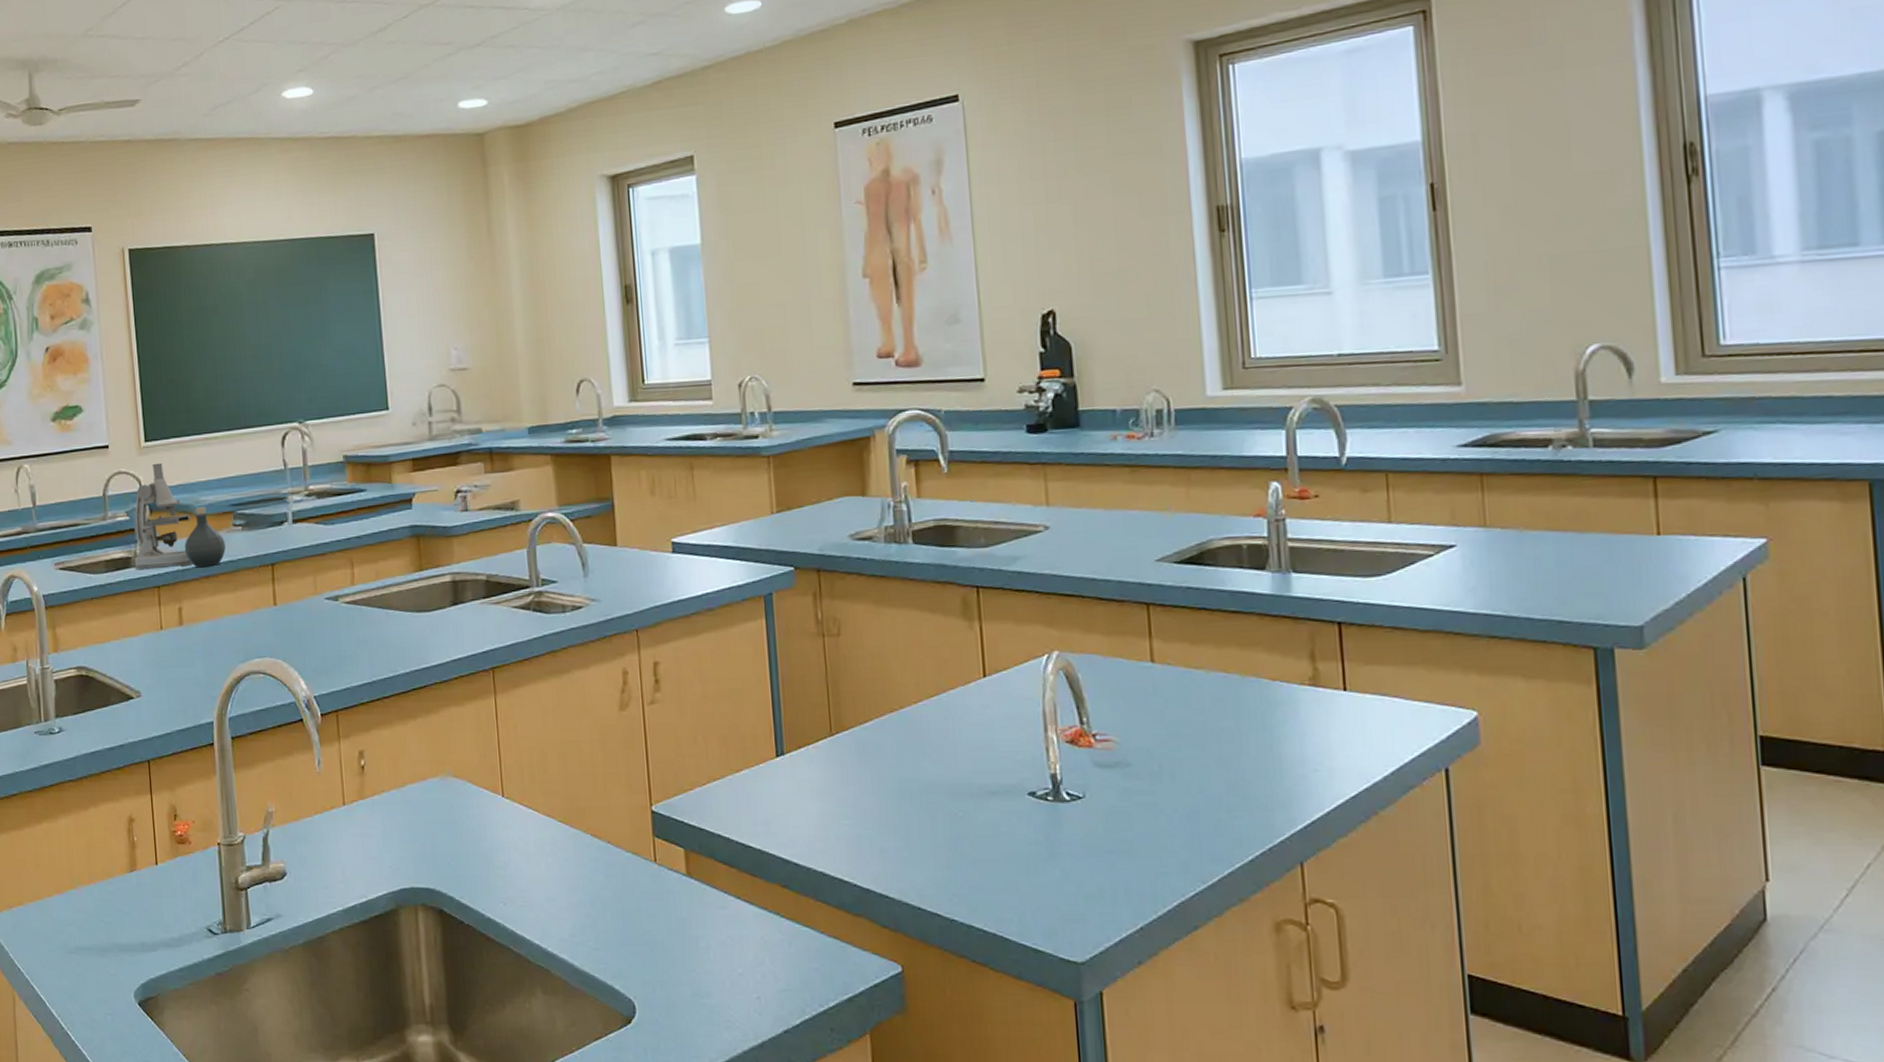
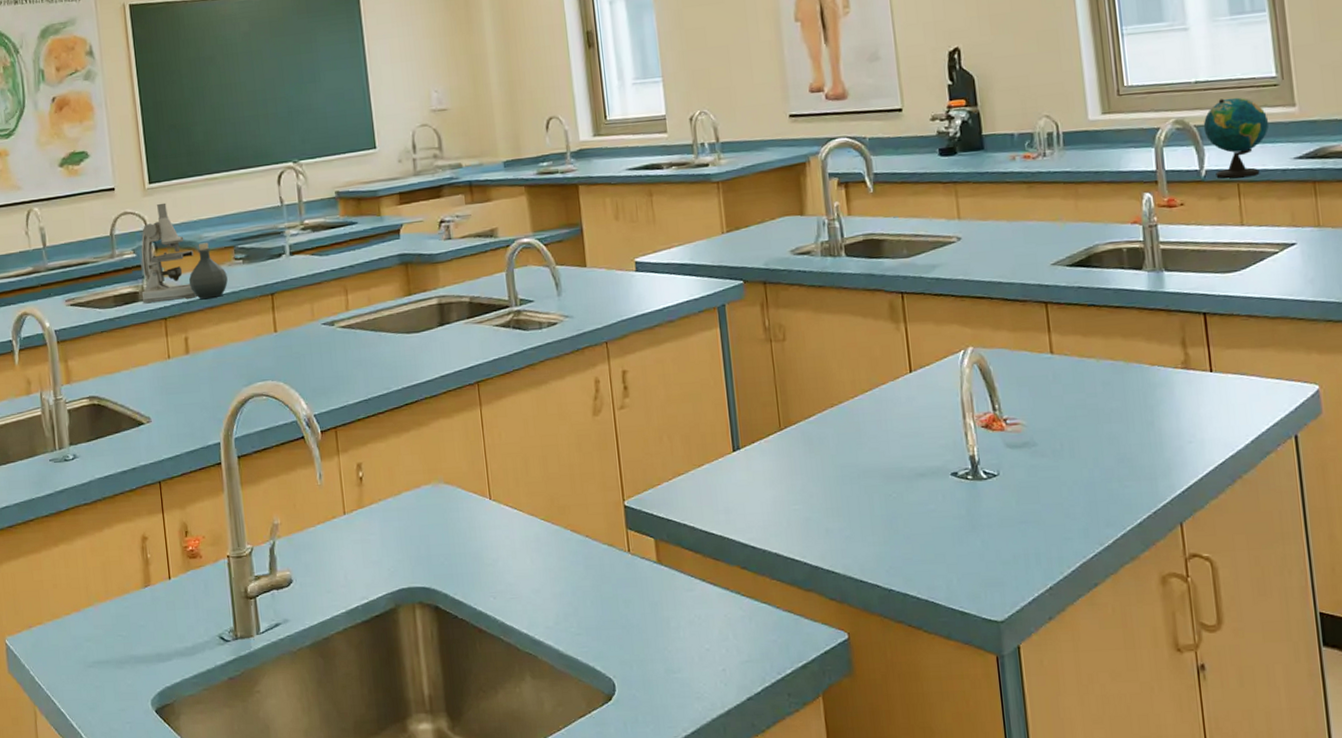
globe: none [1346,373,1428,468] -> present [1203,97,1269,178]

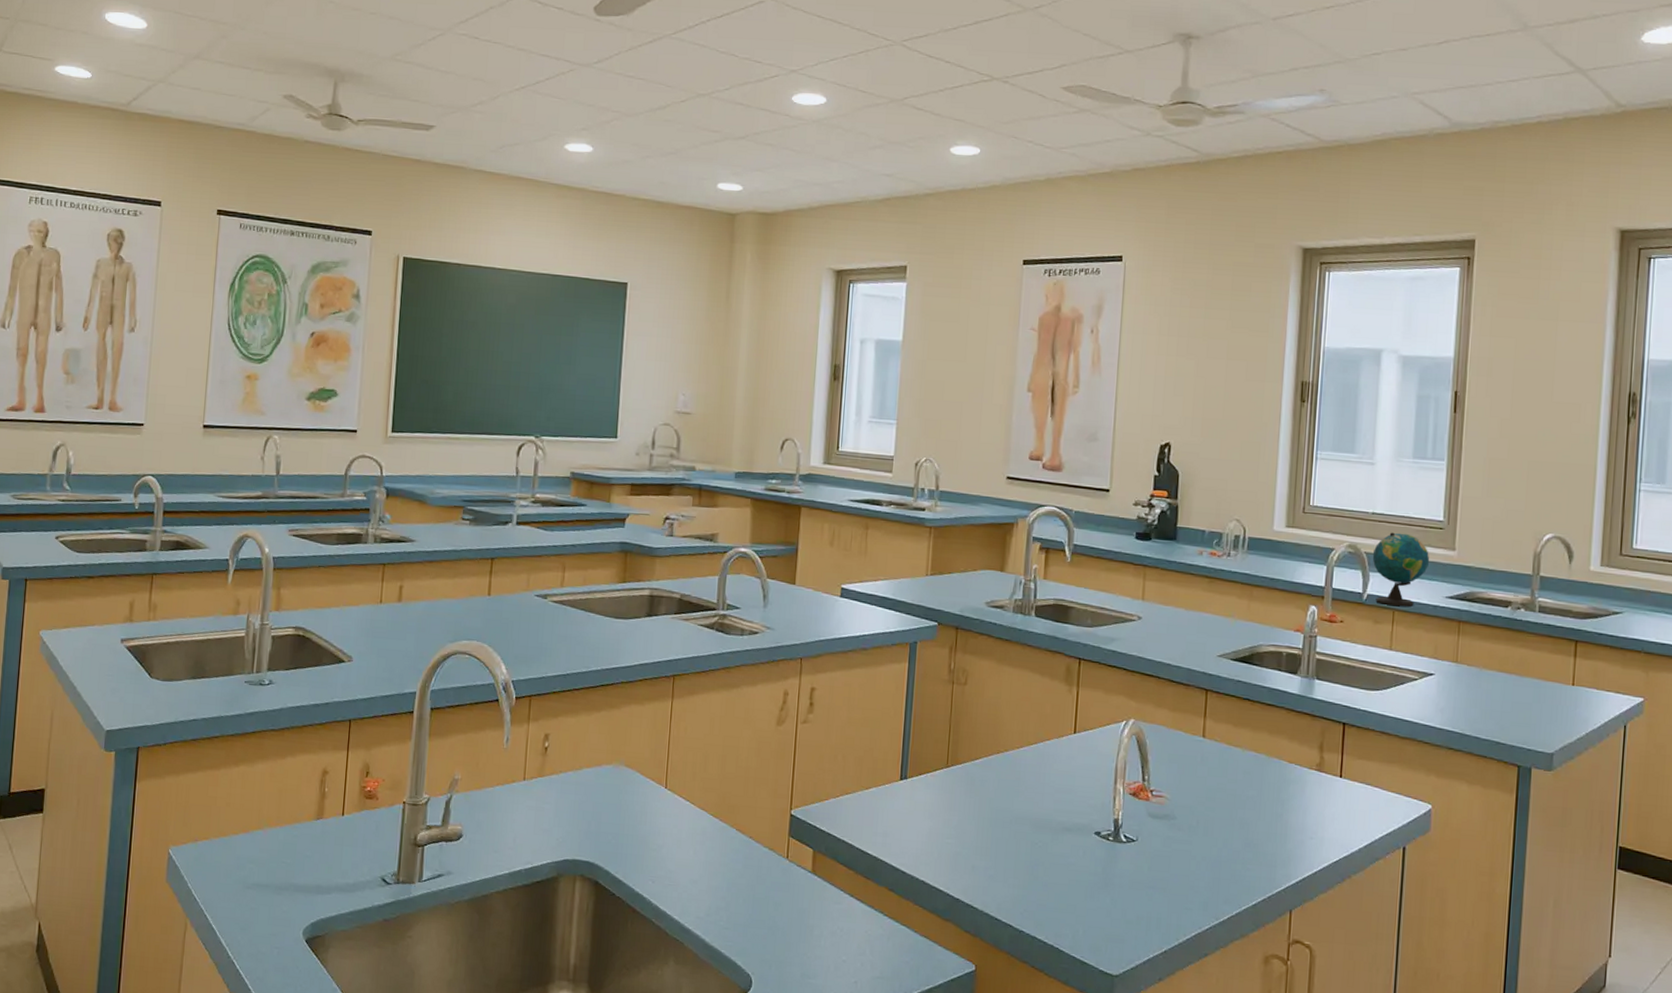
microscope: present [141,202,197,304] -> none [364,453,424,550]
flask: present [188,242,228,300] -> none [413,498,452,553]

